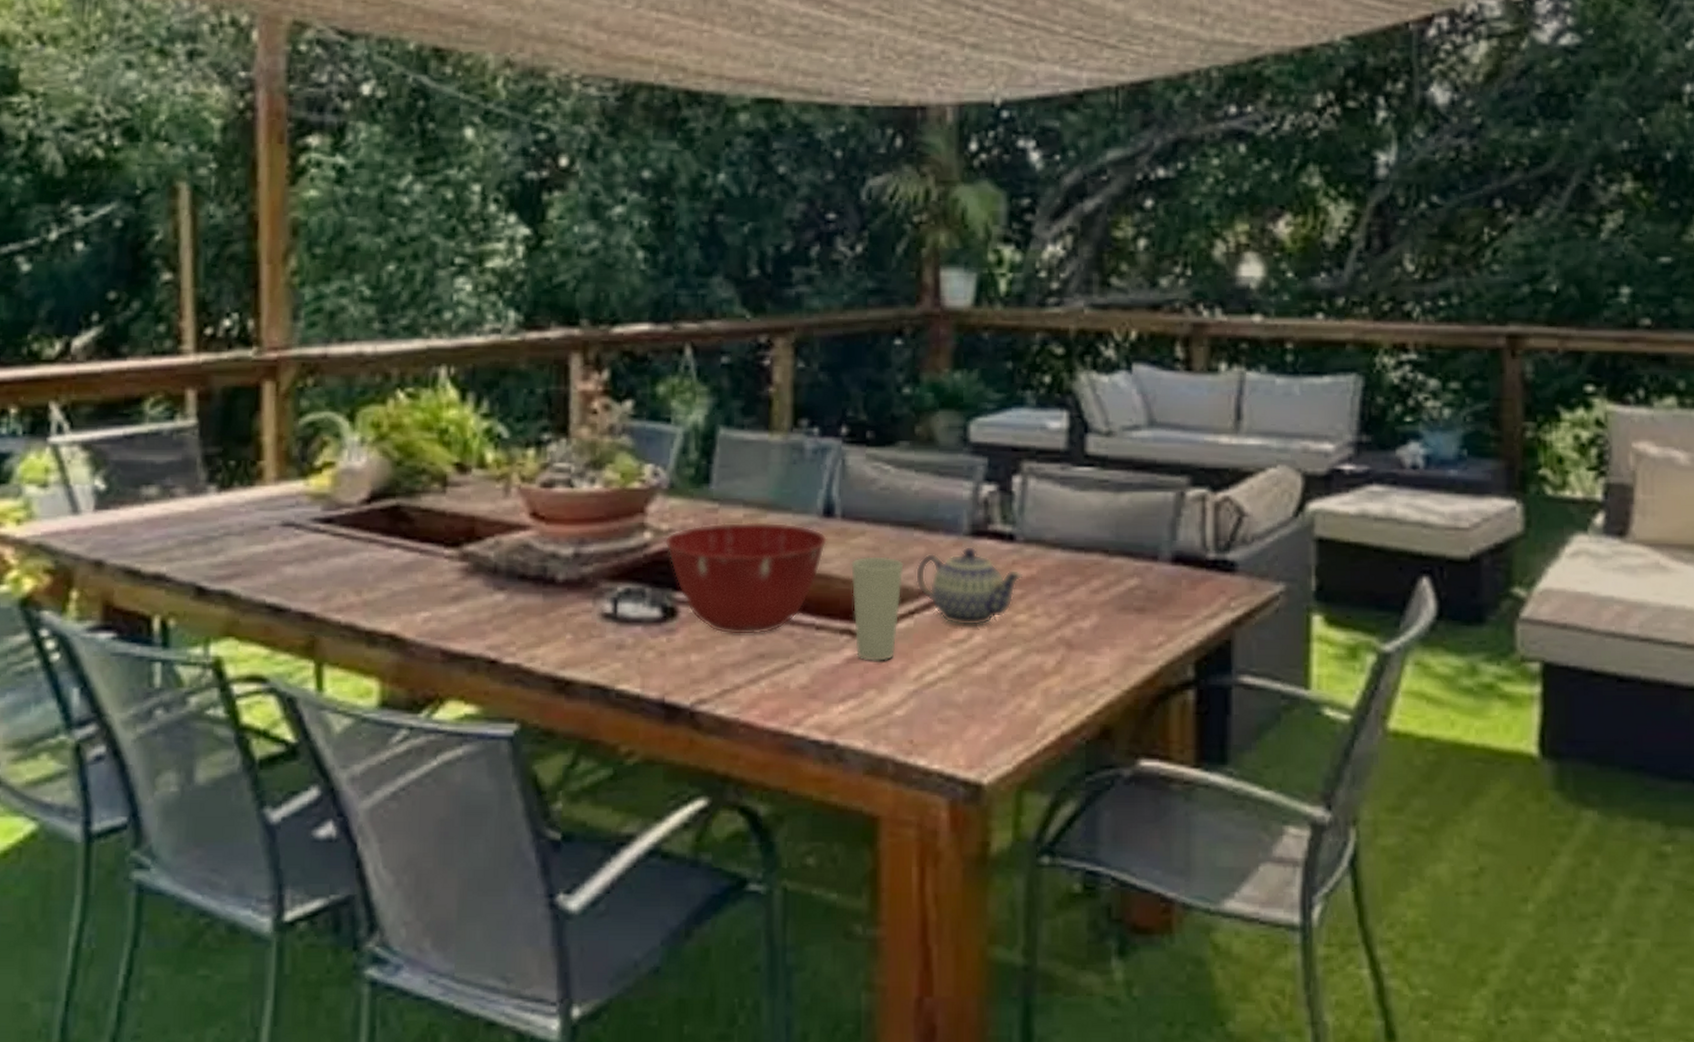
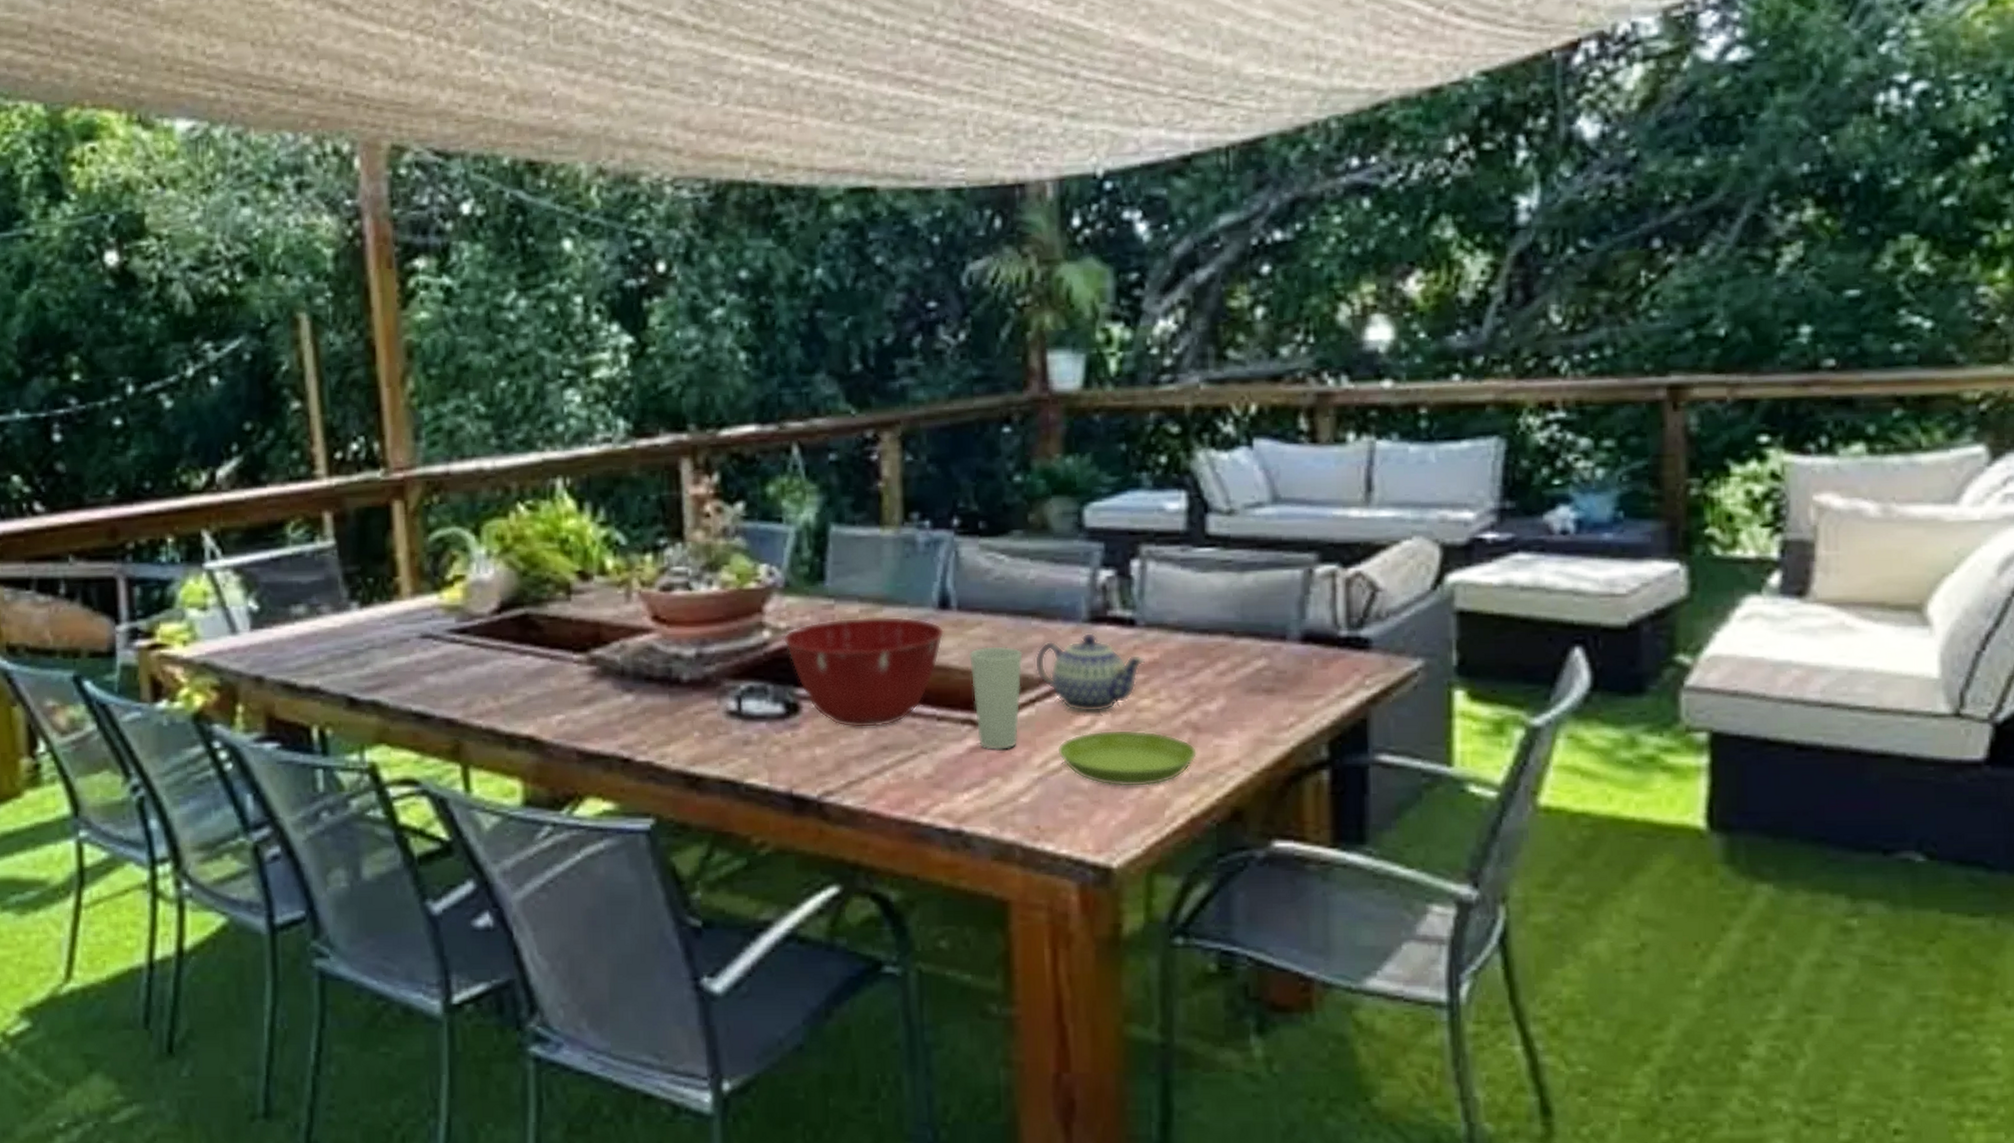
saucer: none [934,644,1070,703] -> present [1057,729,1198,788]

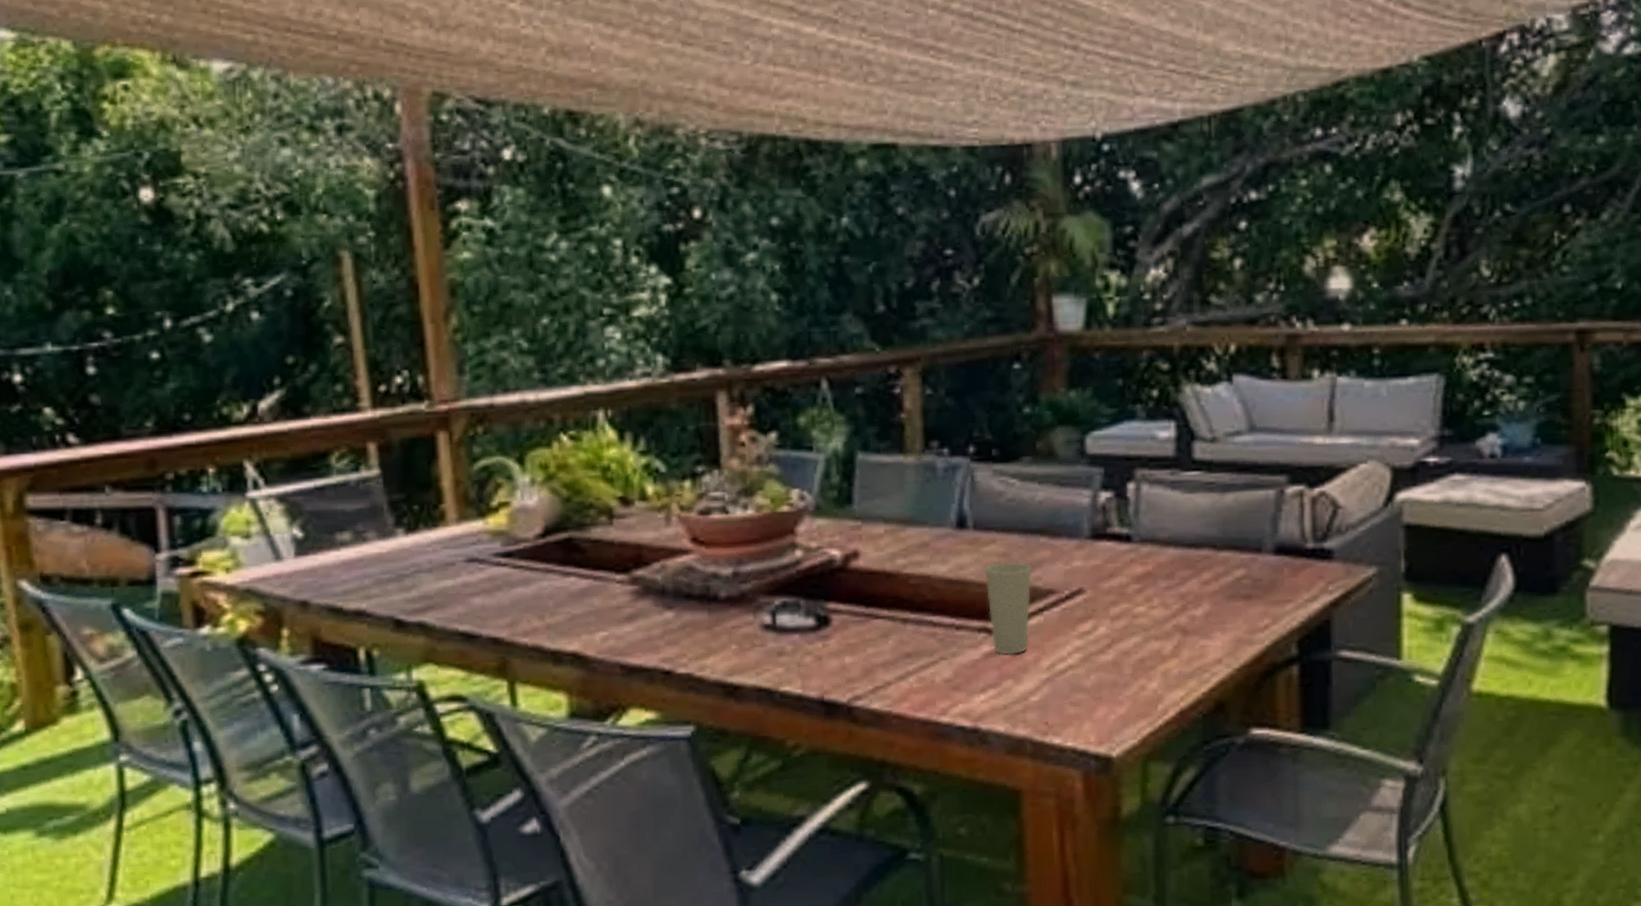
mixing bowl: present [783,616,945,729] -> none [814,535,962,638]
teapot: present [1034,632,1146,713] -> none [1042,547,1141,620]
saucer: present [1057,729,1198,788] -> none [1063,633,1186,685]

